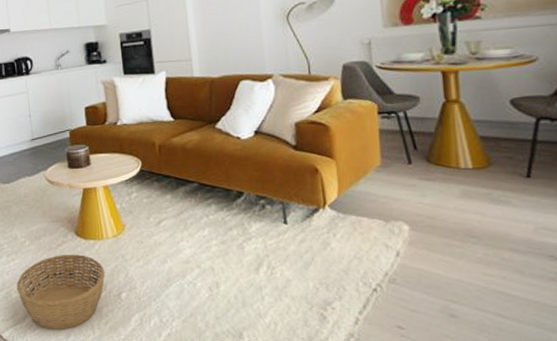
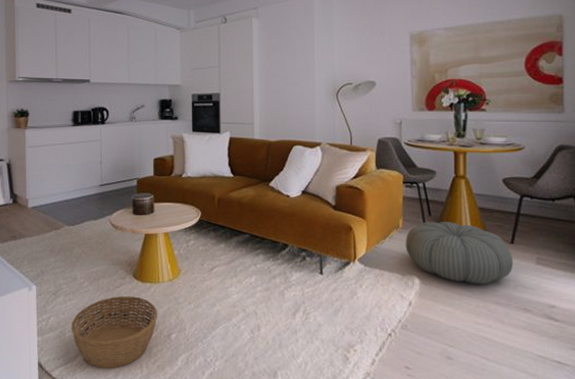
pouf: none [386,156,532,229] -> present [405,222,514,284]

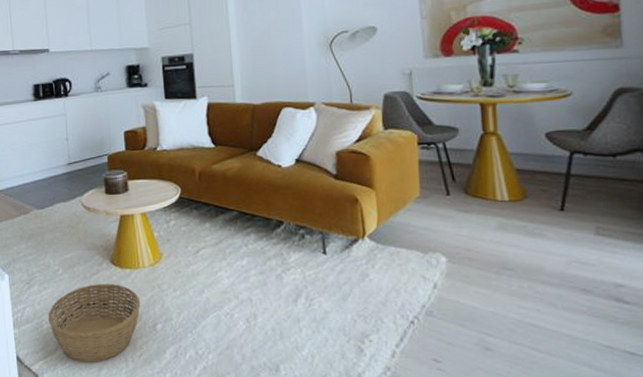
pouf: present [405,222,514,284] -> none [424,188,565,261]

